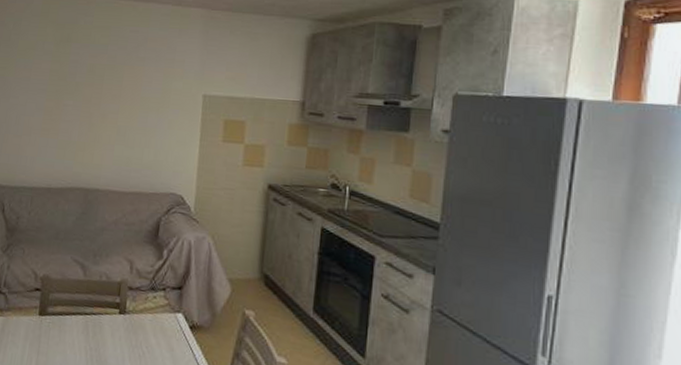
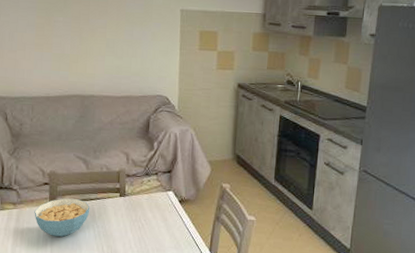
cereal bowl: none [21,309,84,357] -> present [34,198,90,237]

